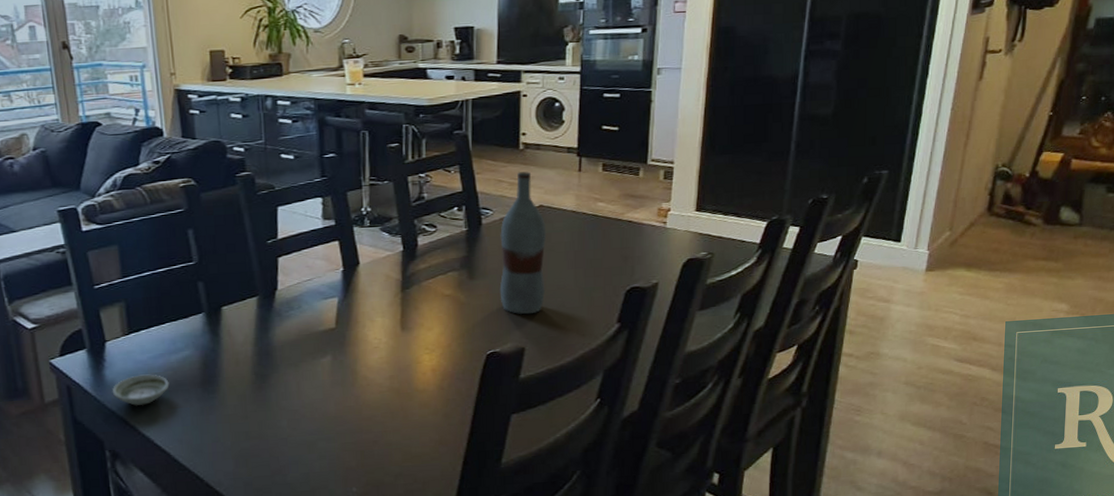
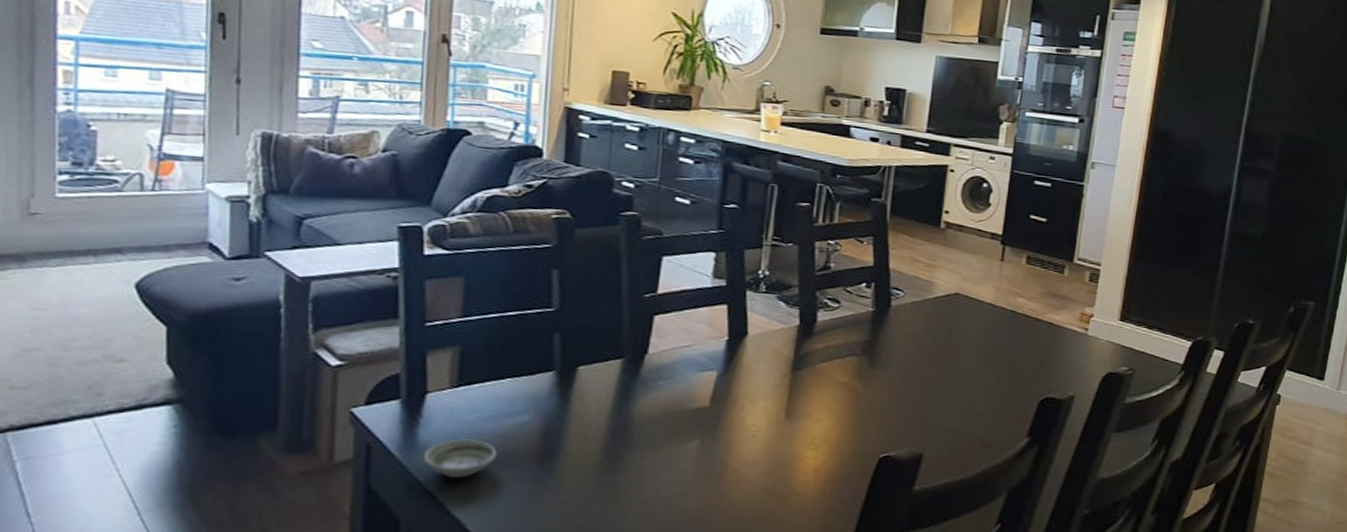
bottle: present [499,171,547,315] -> none [901,253,960,416]

